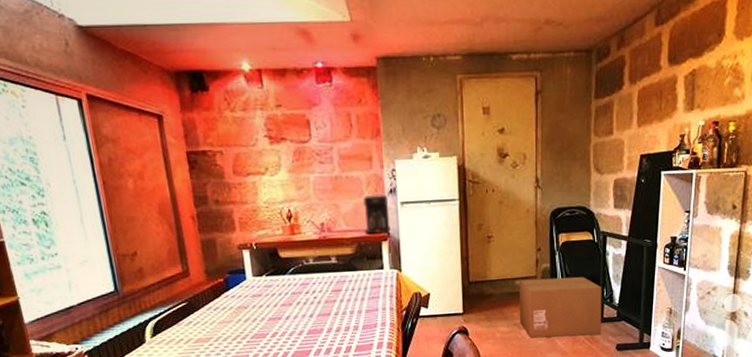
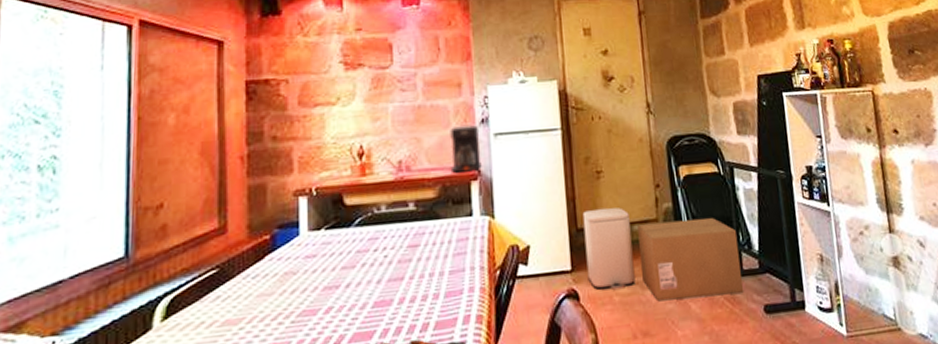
pedal bin: none [474,266,514,328] -> present [582,207,636,290]

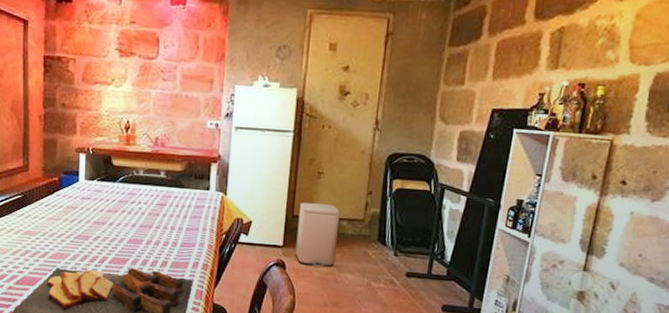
coffee maker: present [450,124,482,173] -> none [196,116,224,156]
box: present [637,218,743,302] -> none [341,221,434,291]

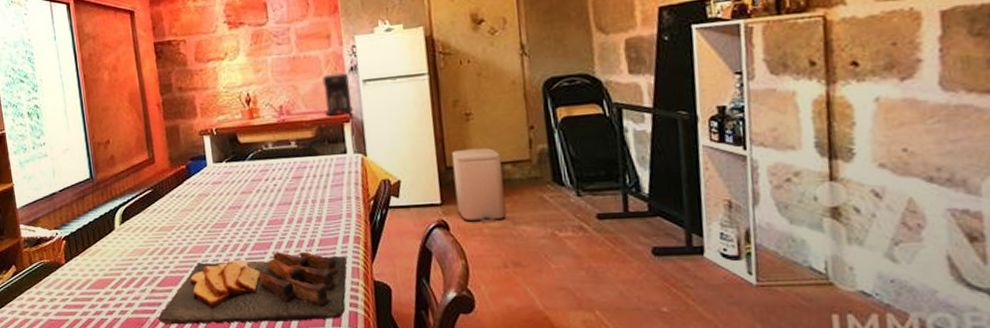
coffee maker: none [196,116,224,156] -> present [322,72,353,116]

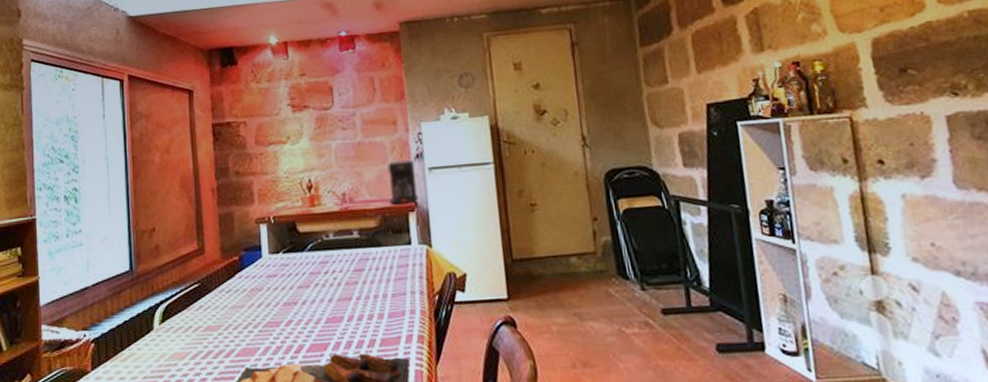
pedal bin: present [451,148,507,223] -> none [517,239,574,319]

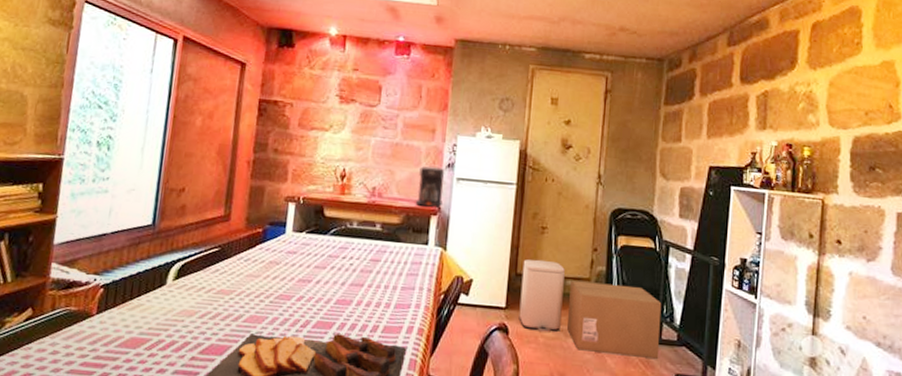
pedal bin: none [517,239,574,319] -> present [519,259,565,332]
box: none [574,252,692,334] -> present [567,280,662,359]

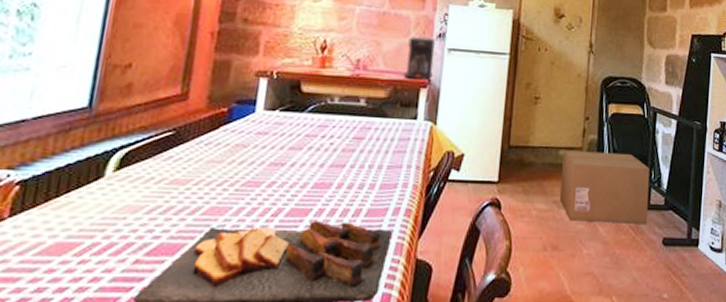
pedal bin: present [519,259,565,332] -> none [511,130,558,204]

